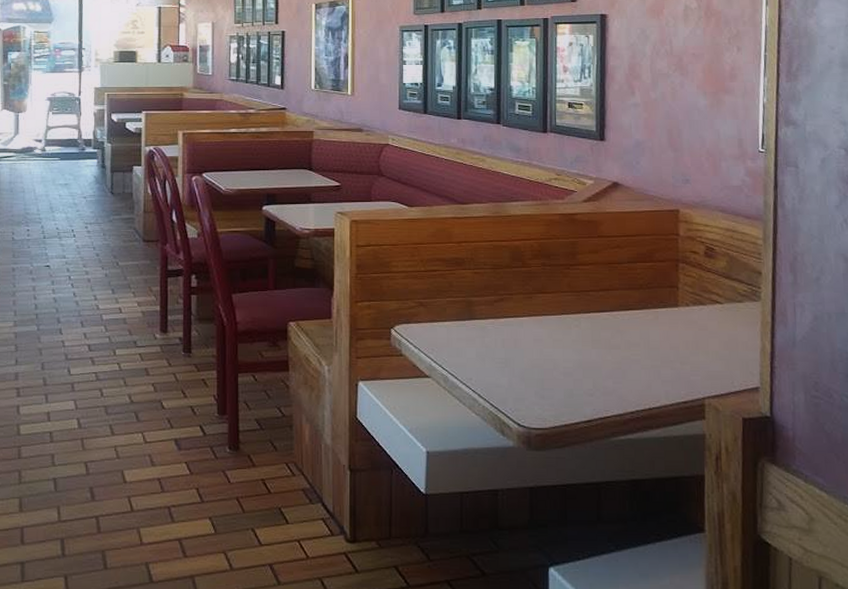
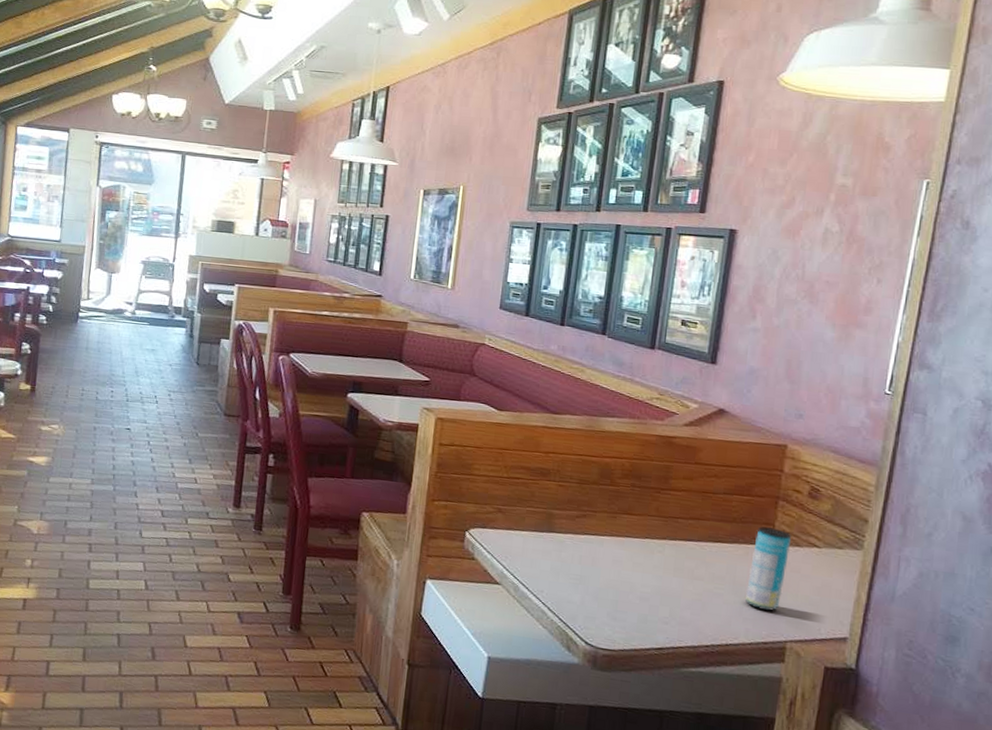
beverage can: none [660,290,696,371] -> present [745,526,792,612]

